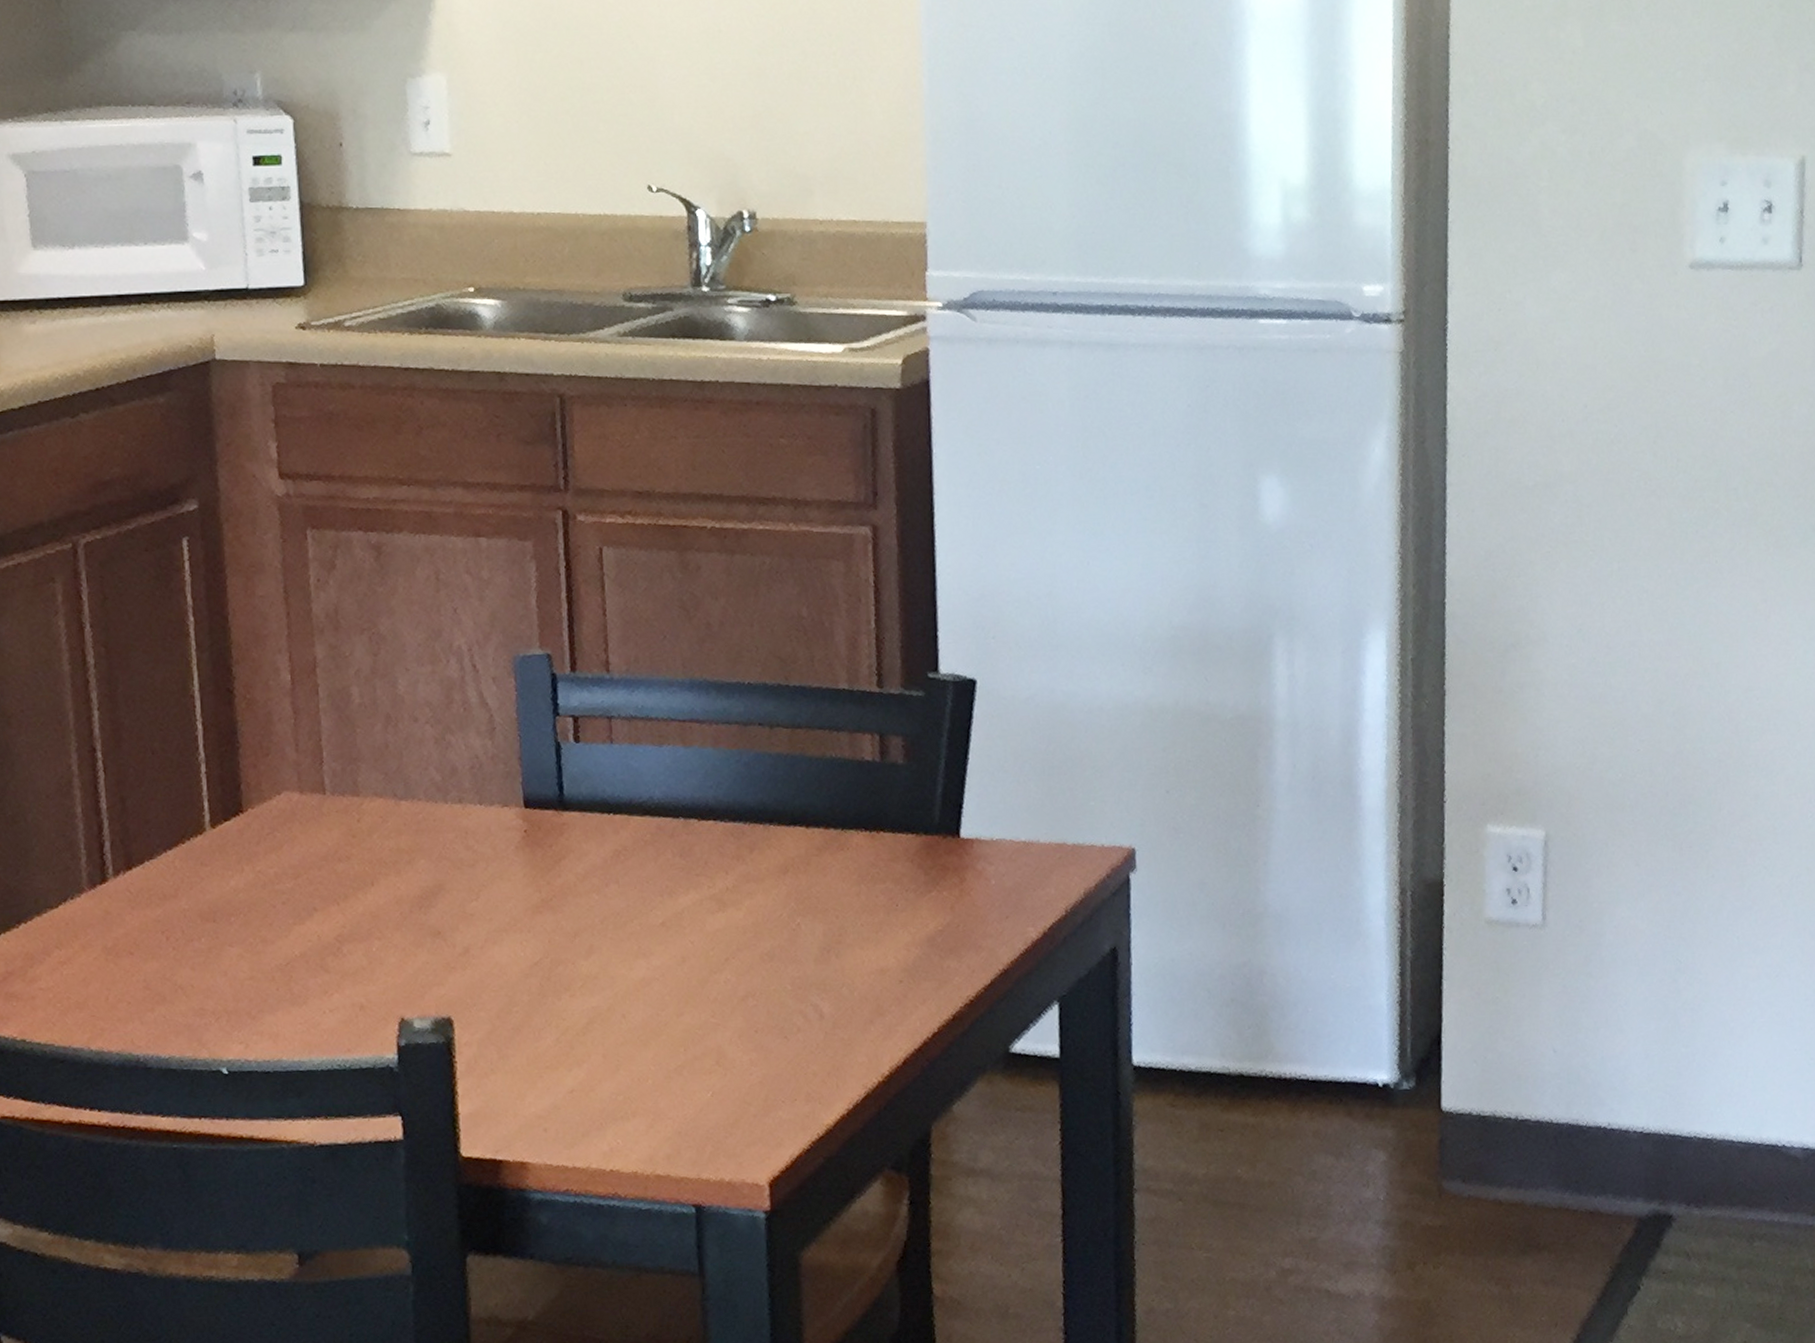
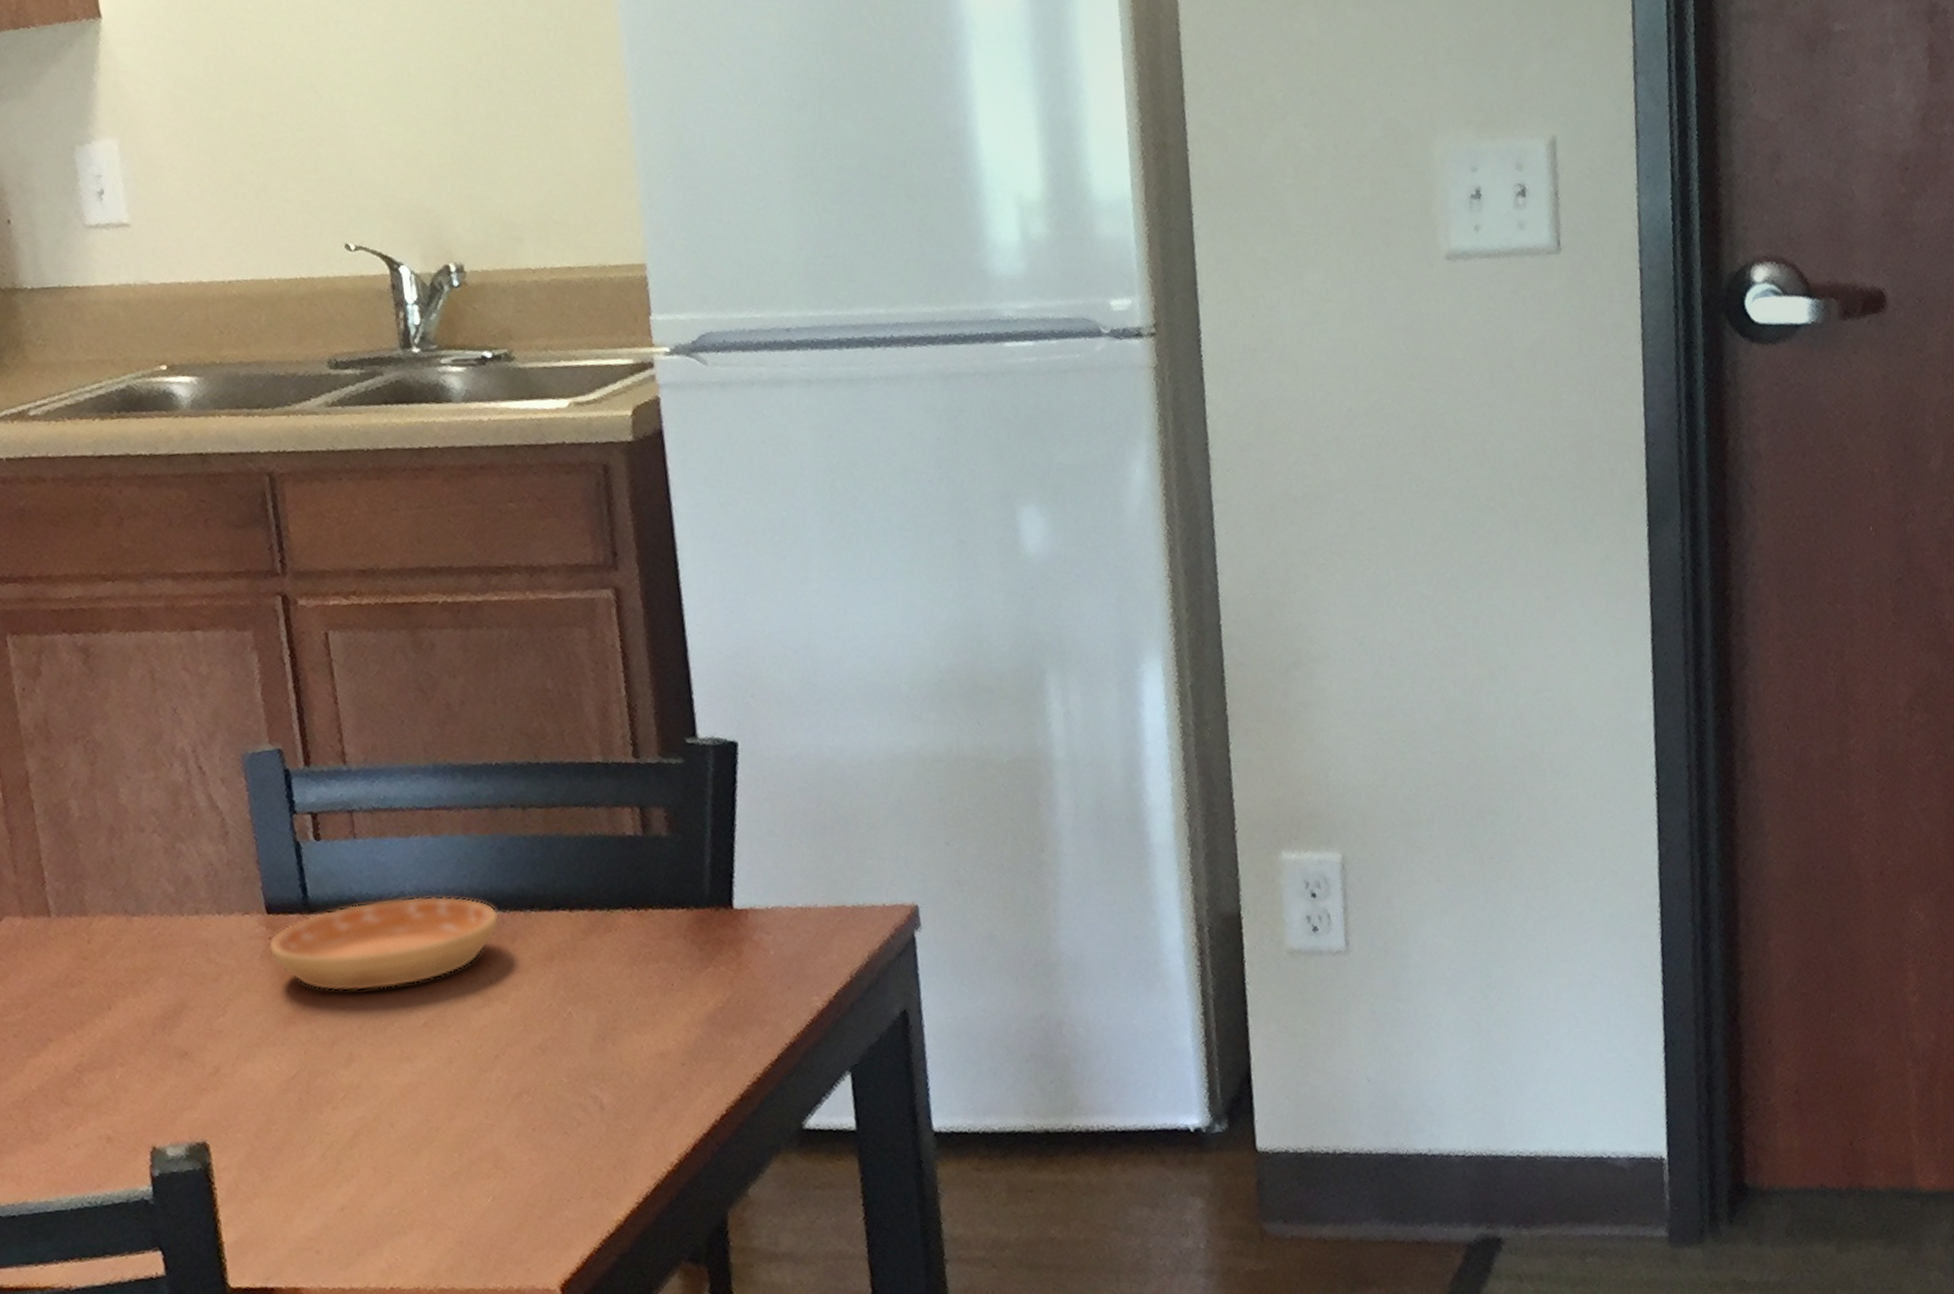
saucer: none [523,802,740,888] -> present [268,896,500,992]

